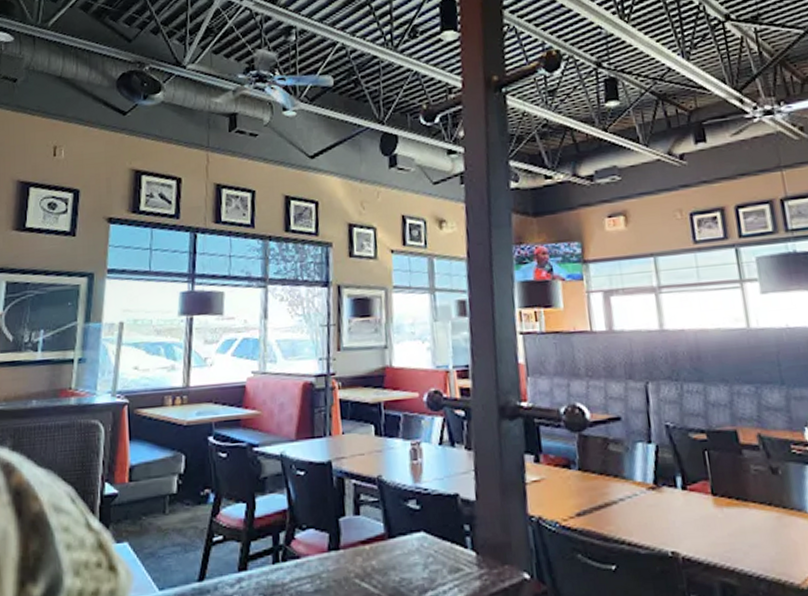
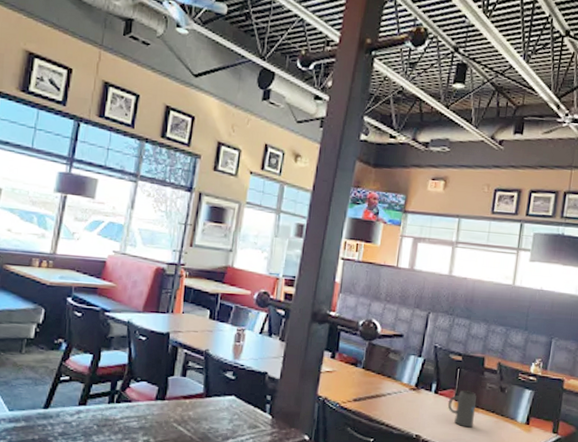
beer mug: none [703,479,749,532] -> present [447,390,477,428]

